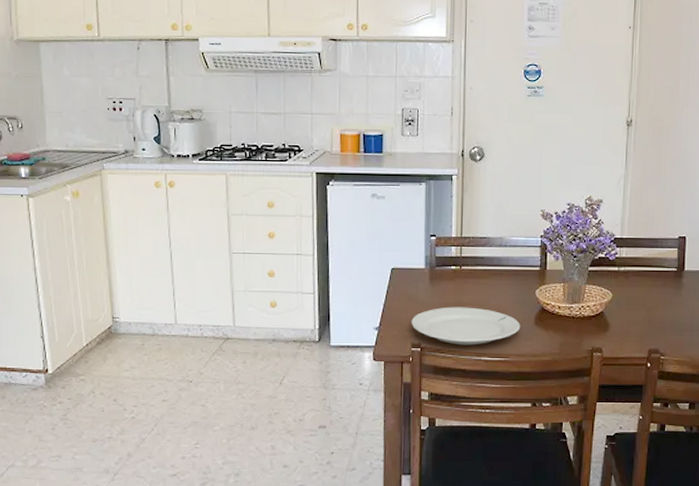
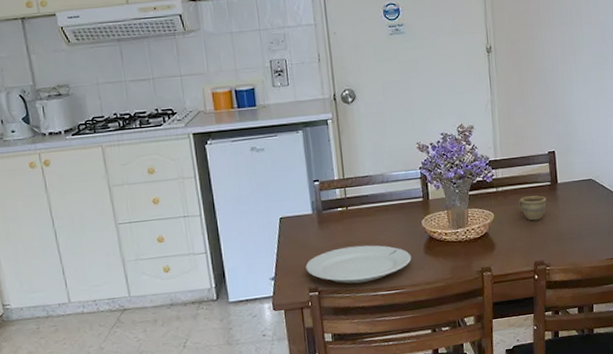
cup: none [640,280,670,306] -> present [519,195,547,221]

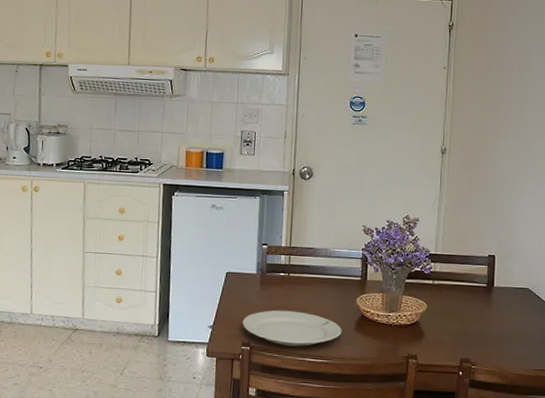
cup: present [519,195,547,221] -> none [453,294,480,319]

